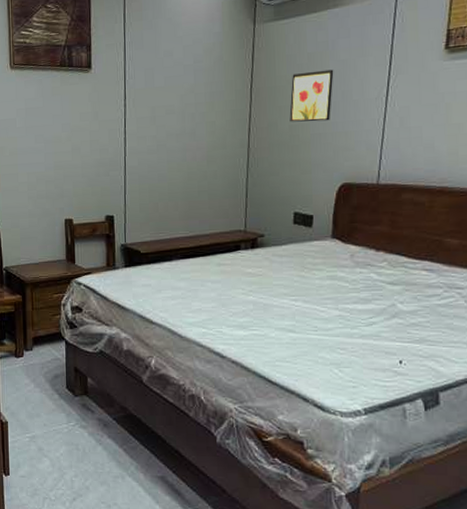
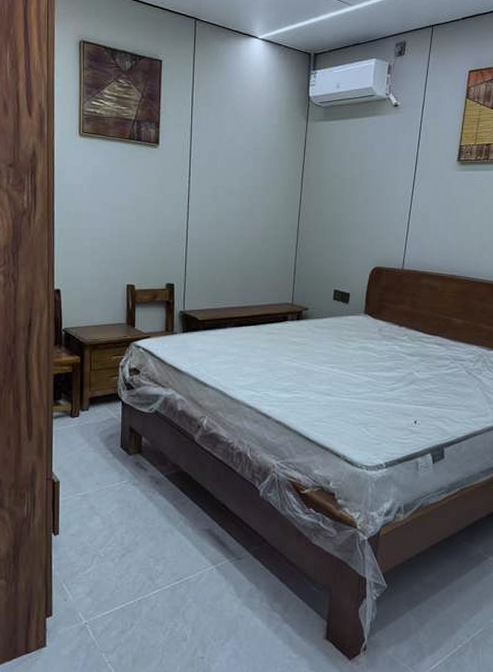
wall art: present [289,69,334,122] -> none [333,168,371,212]

